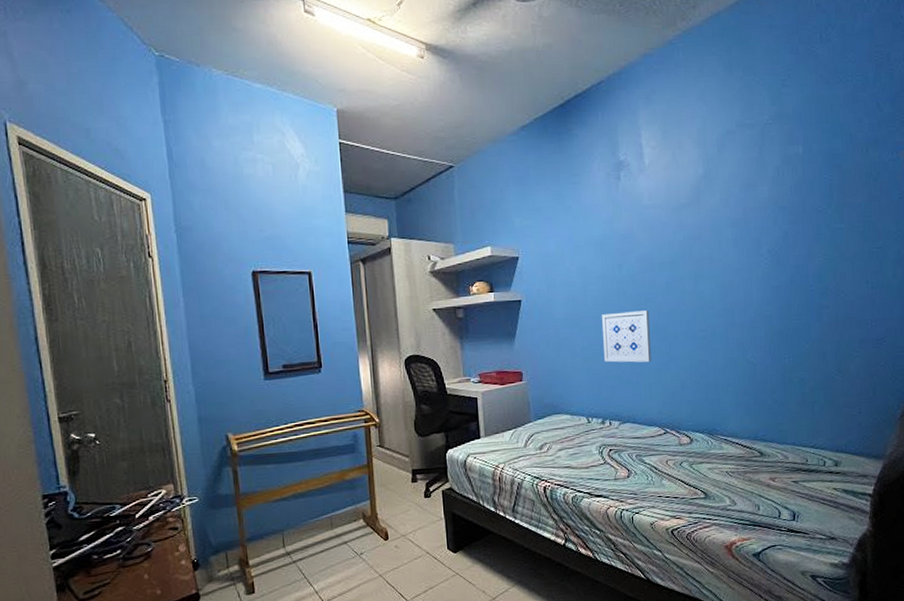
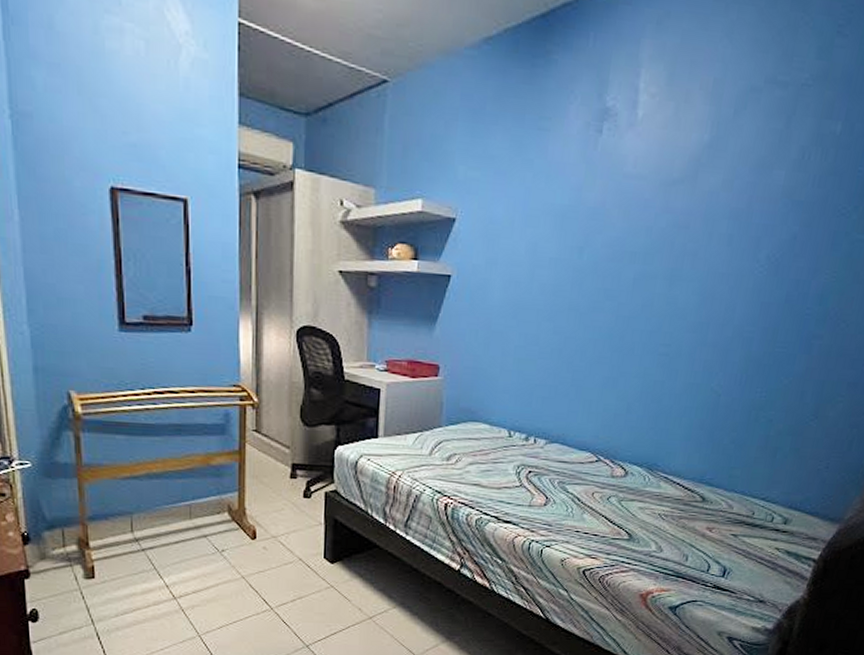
wall art: present [602,310,651,363] -> none [541,308,606,374]

